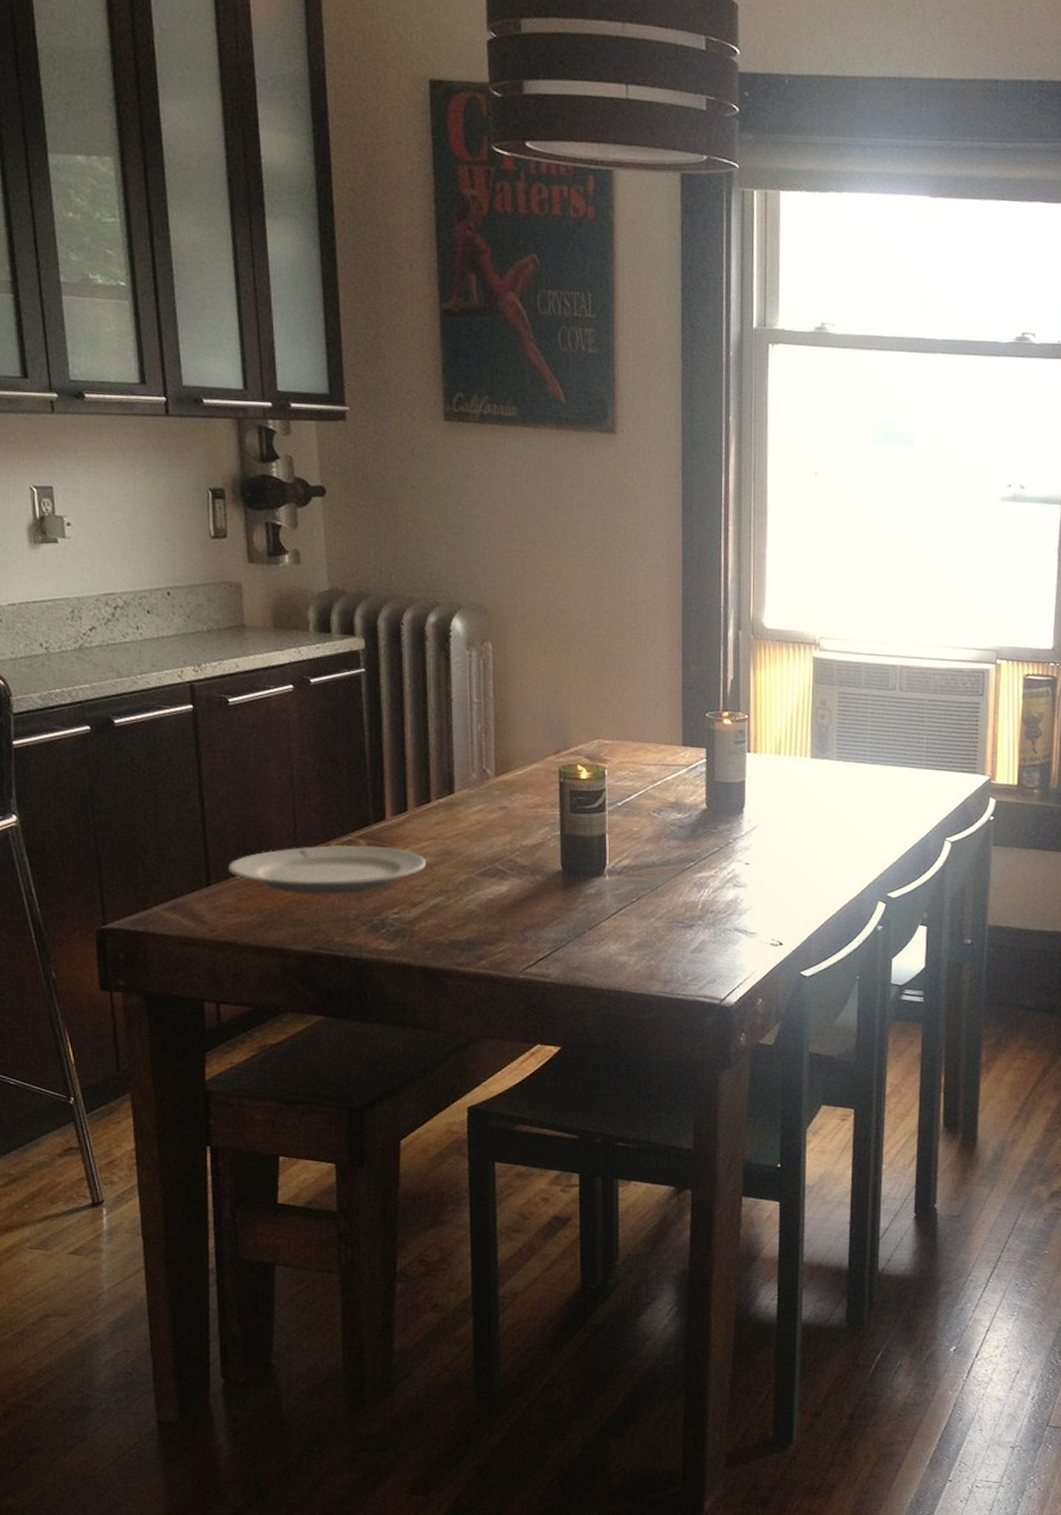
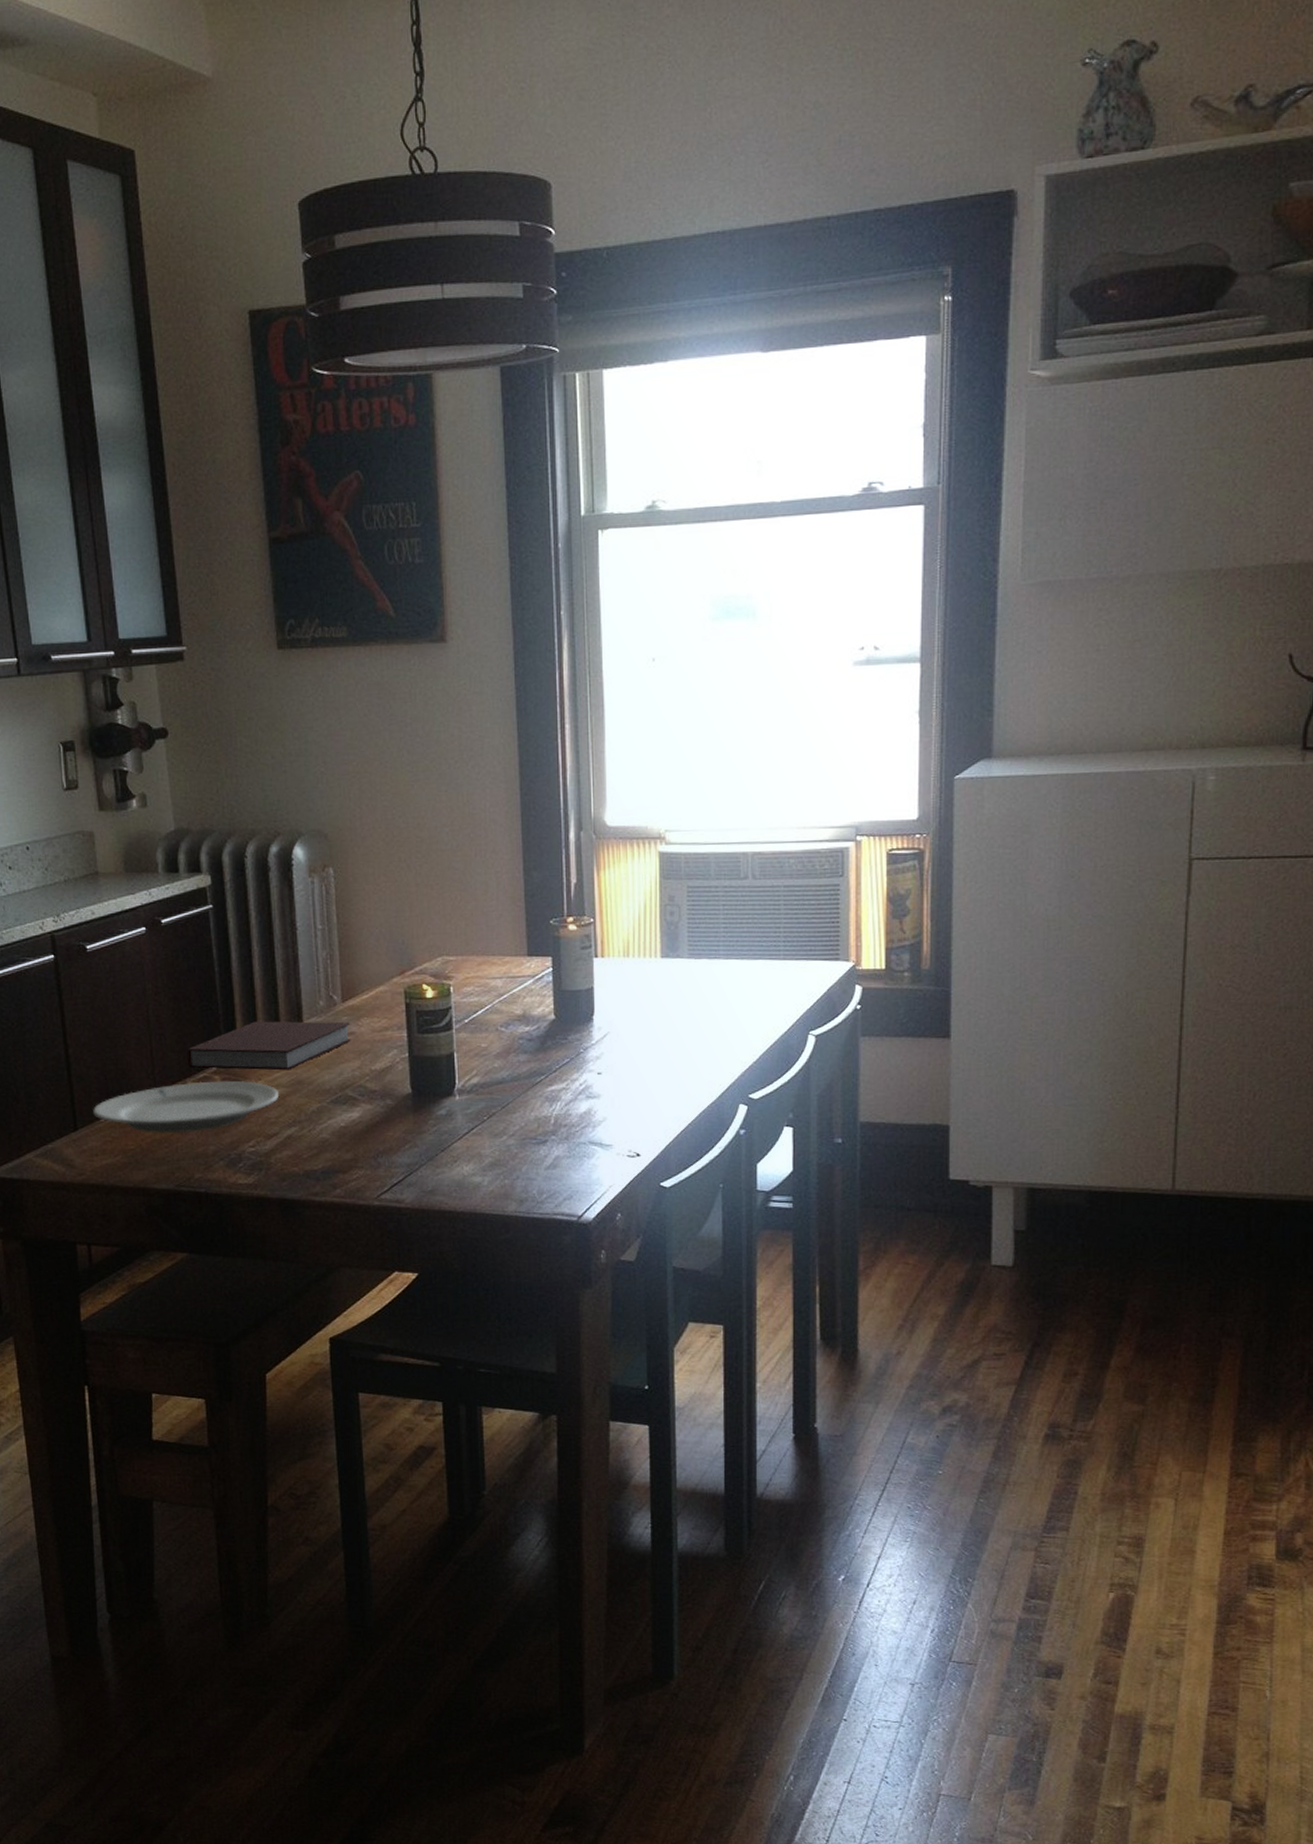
notebook: none [331,789,504,840] -> present [186,1021,352,1071]

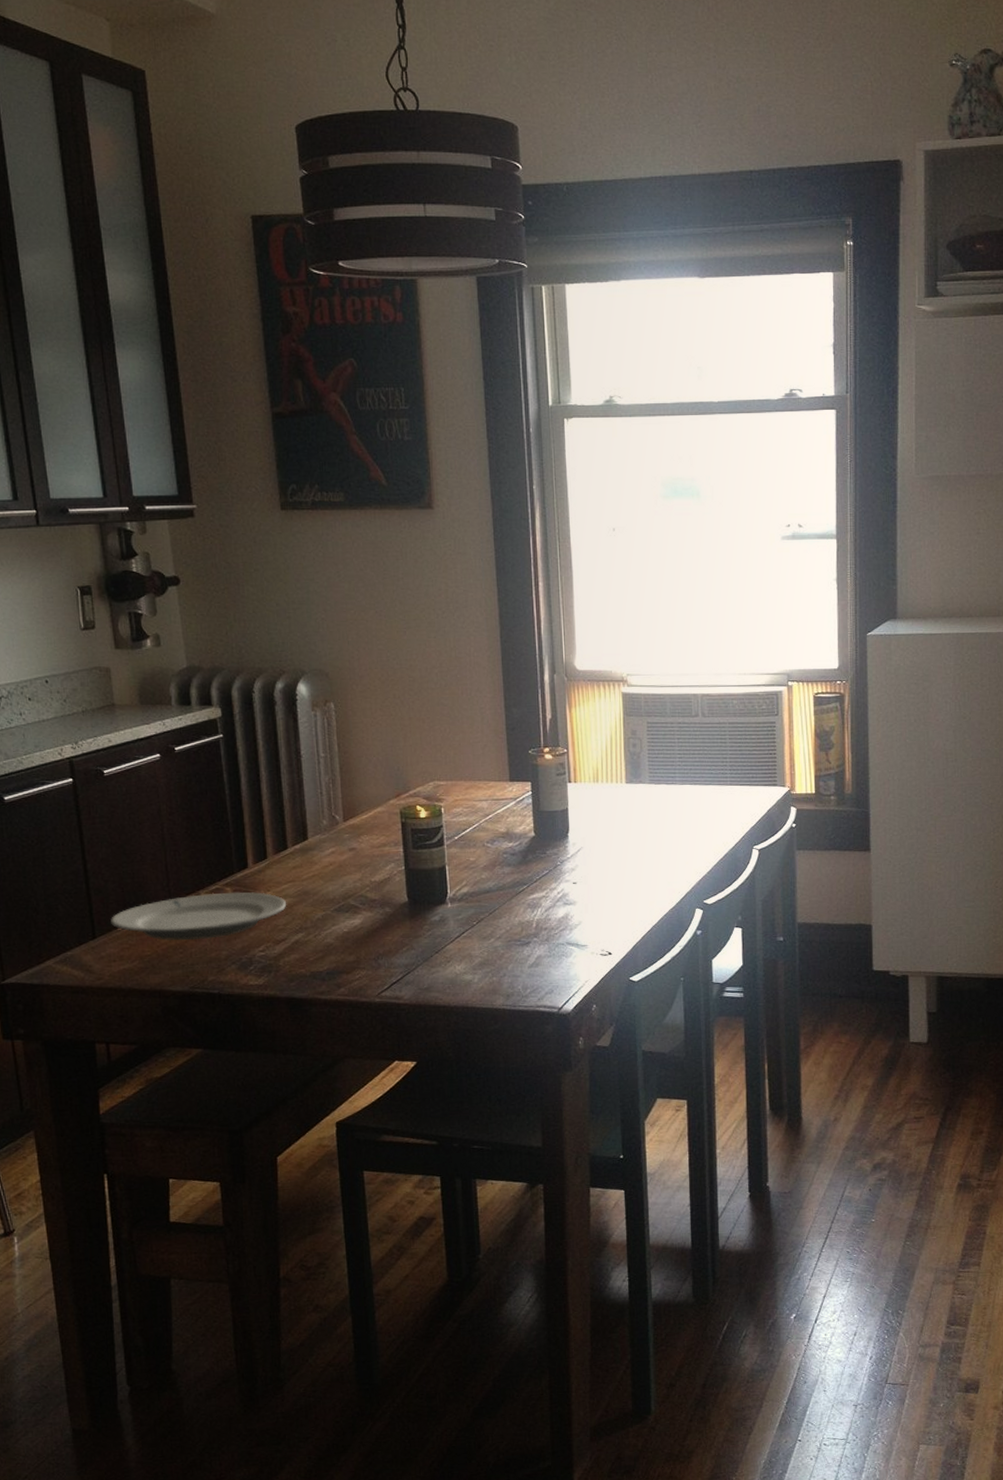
notebook: present [186,1021,352,1071] -> none [199,838,353,883]

